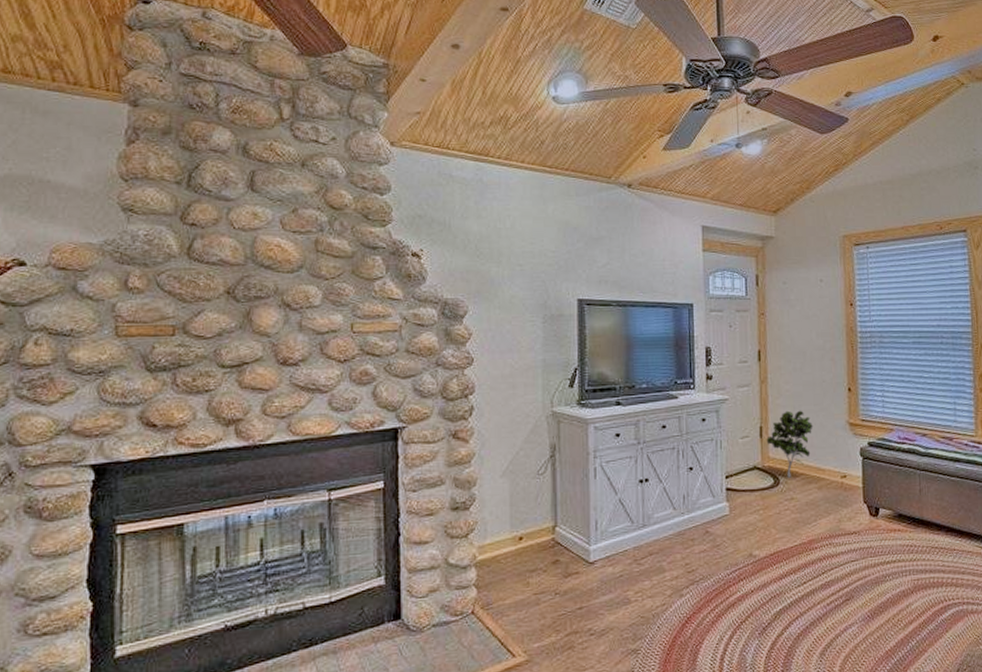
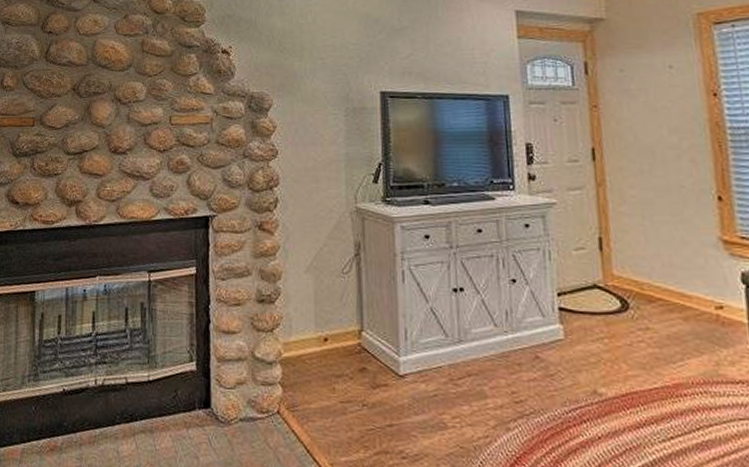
indoor plant: present [766,410,813,478] -> none [608,220,671,303]

